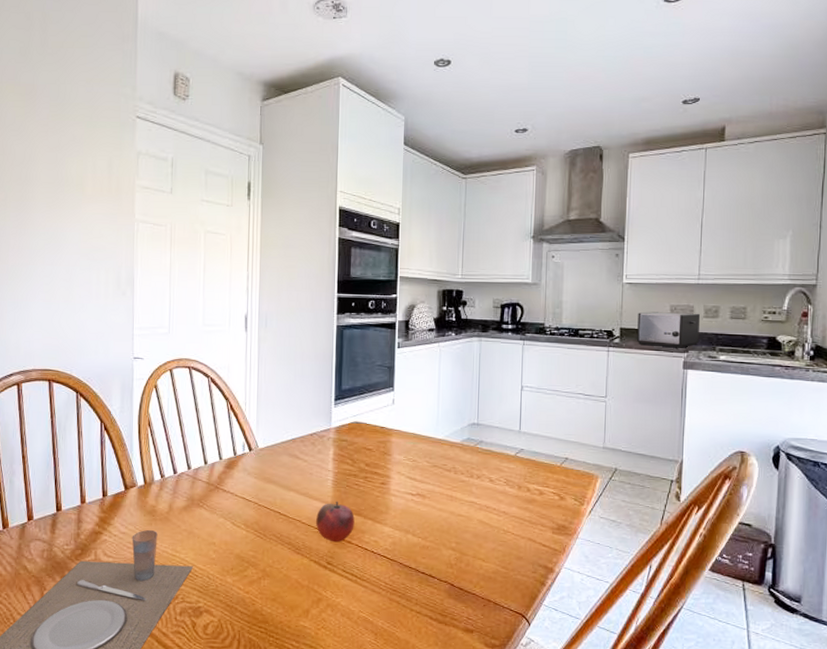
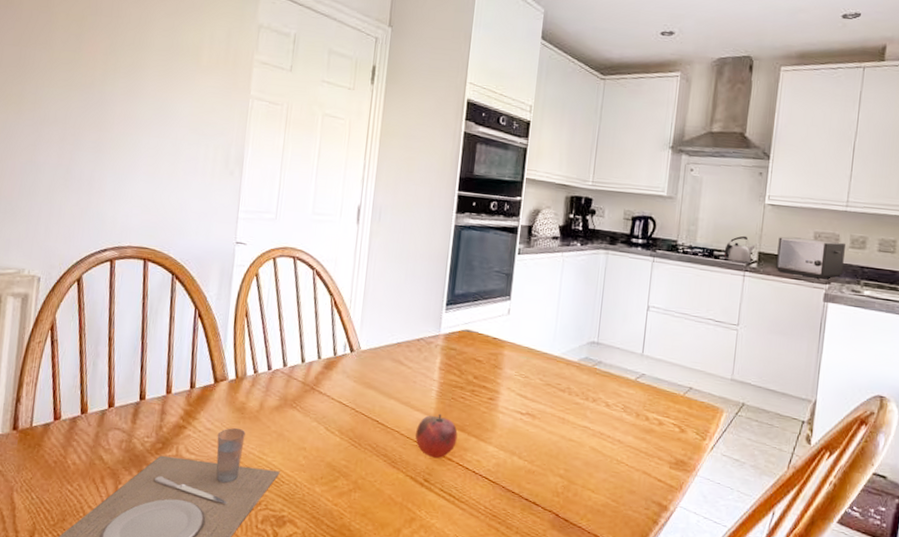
kettle: none [588,314,617,340] -> present [723,235,756,264]

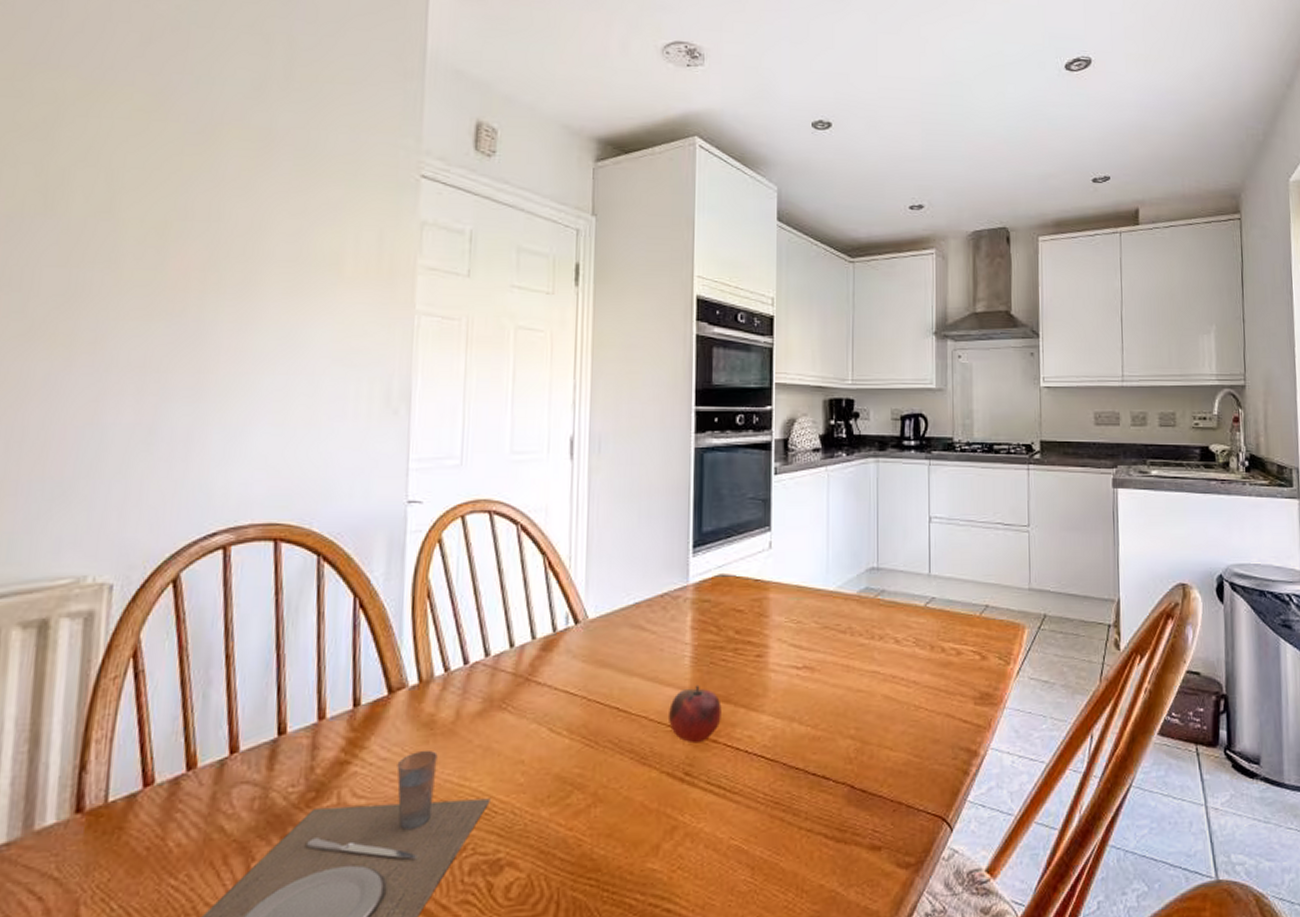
kettle: present [723,235,756,264] -> none [1004,424,1037,456]
toaster: present [776,237,845,279] -> none [1059,420,1128,463]

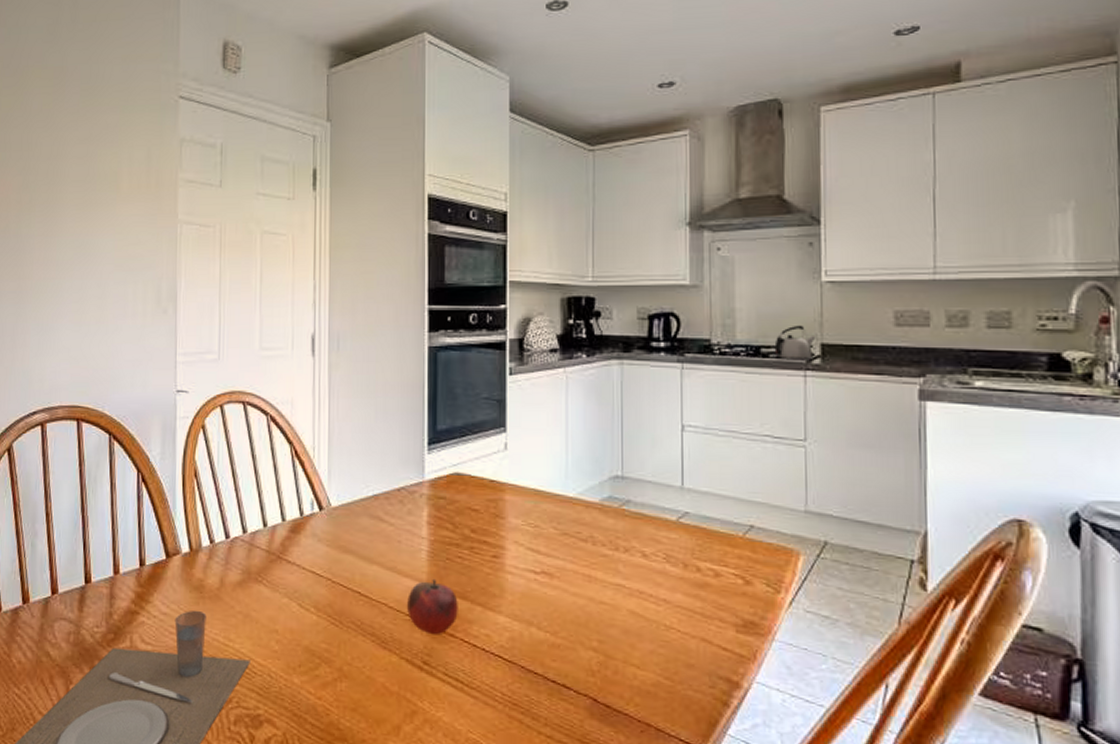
kettle: none [1004,424,1037,456] -> present [774,325,816,361]

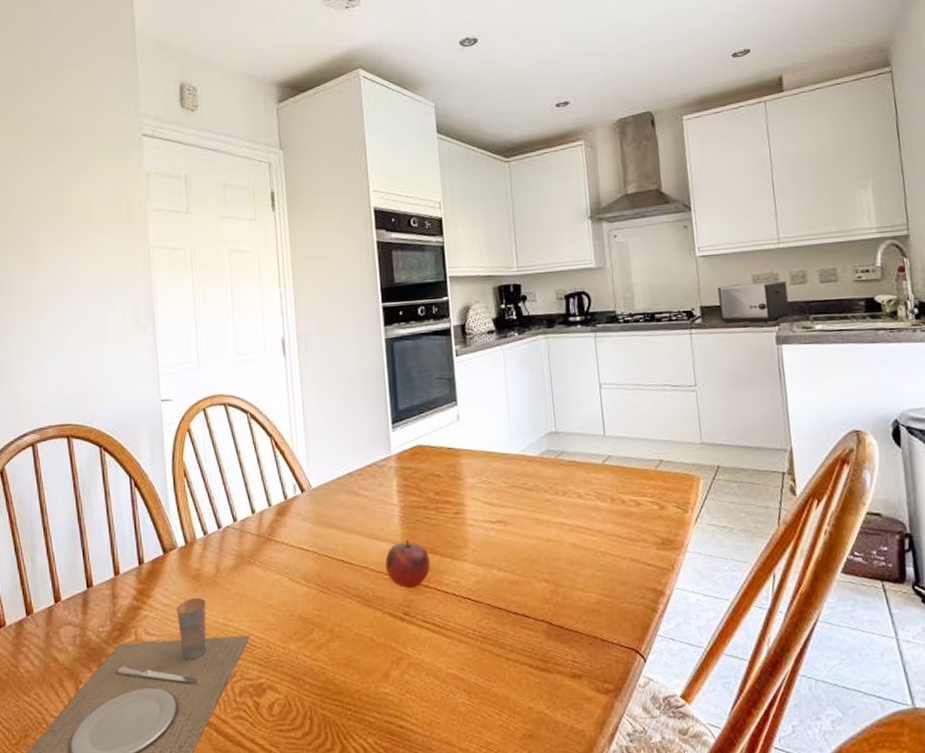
kettle: present [774,325,816,361] -> none [665,292,696,323]
toaster: none [846,320,941,371] -> present [717,280,790,323]

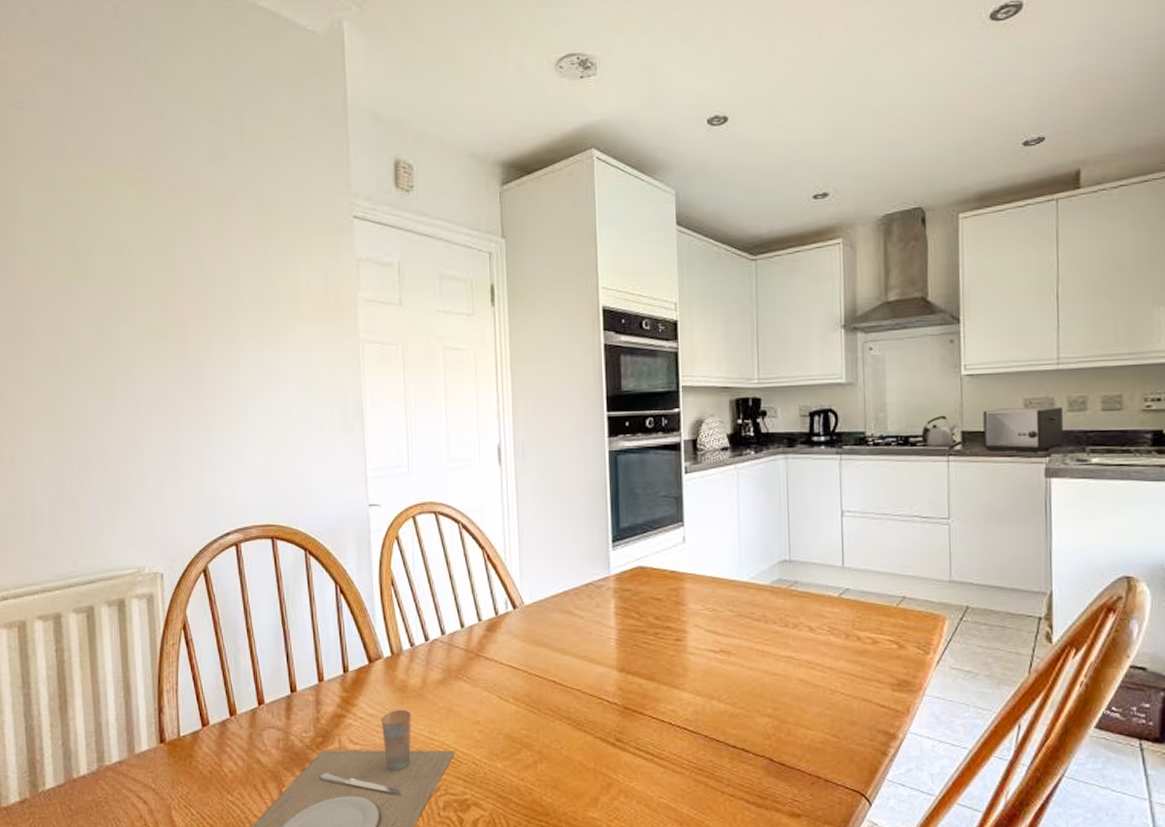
fruit: present [385,539,430,589] -> none [599,664,646,714]
kettle: none [665,292,696,323] -> present [921,415,957,448]

